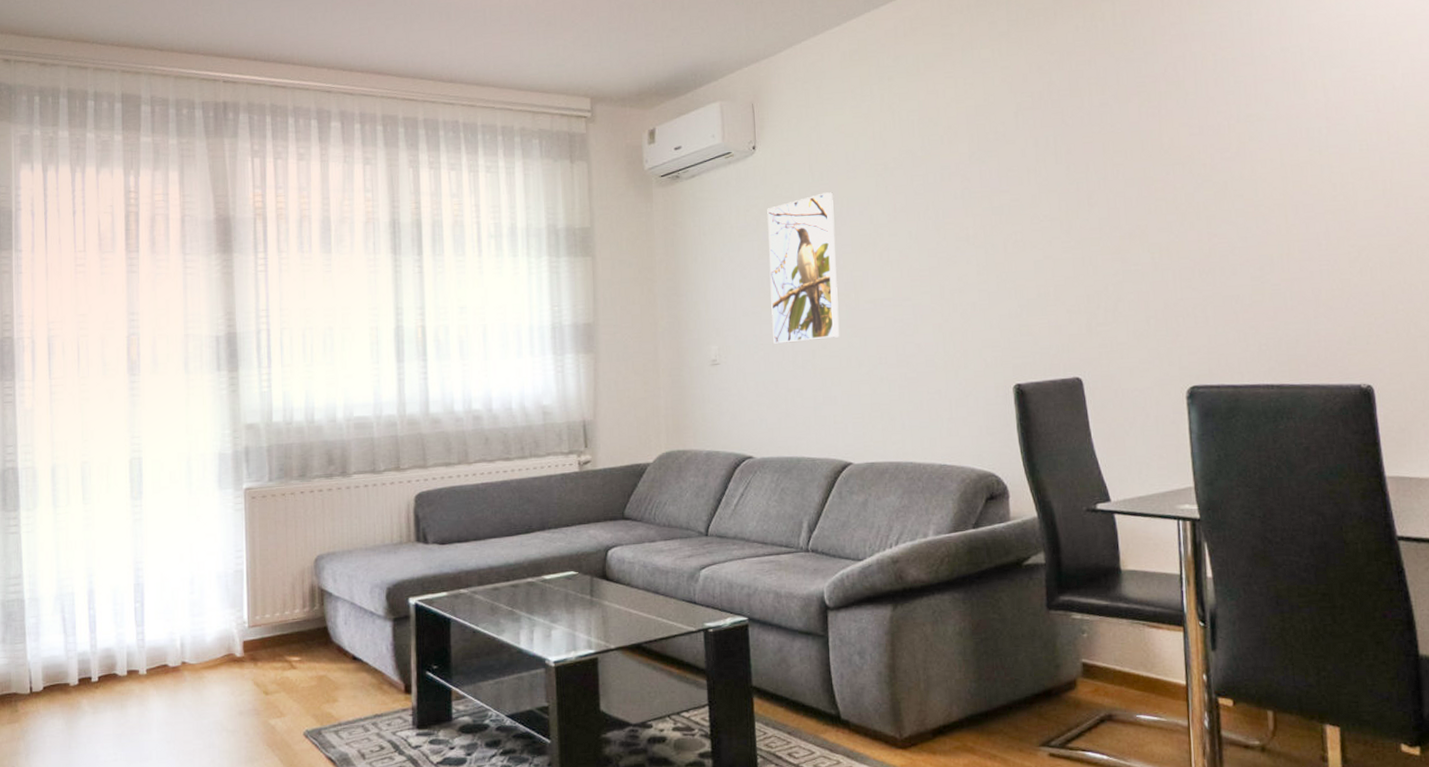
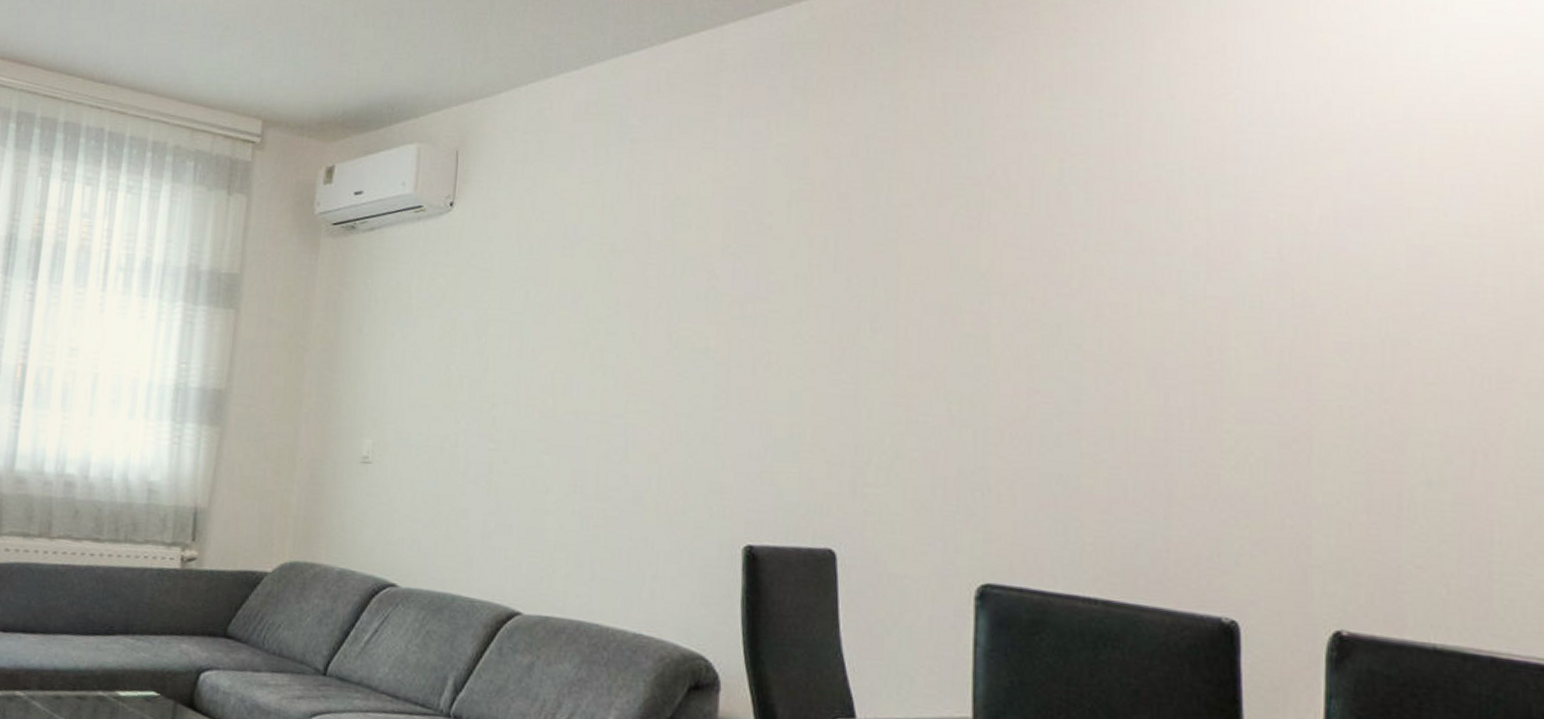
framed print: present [767,192,840,344] -> none [442,270,542,452]

